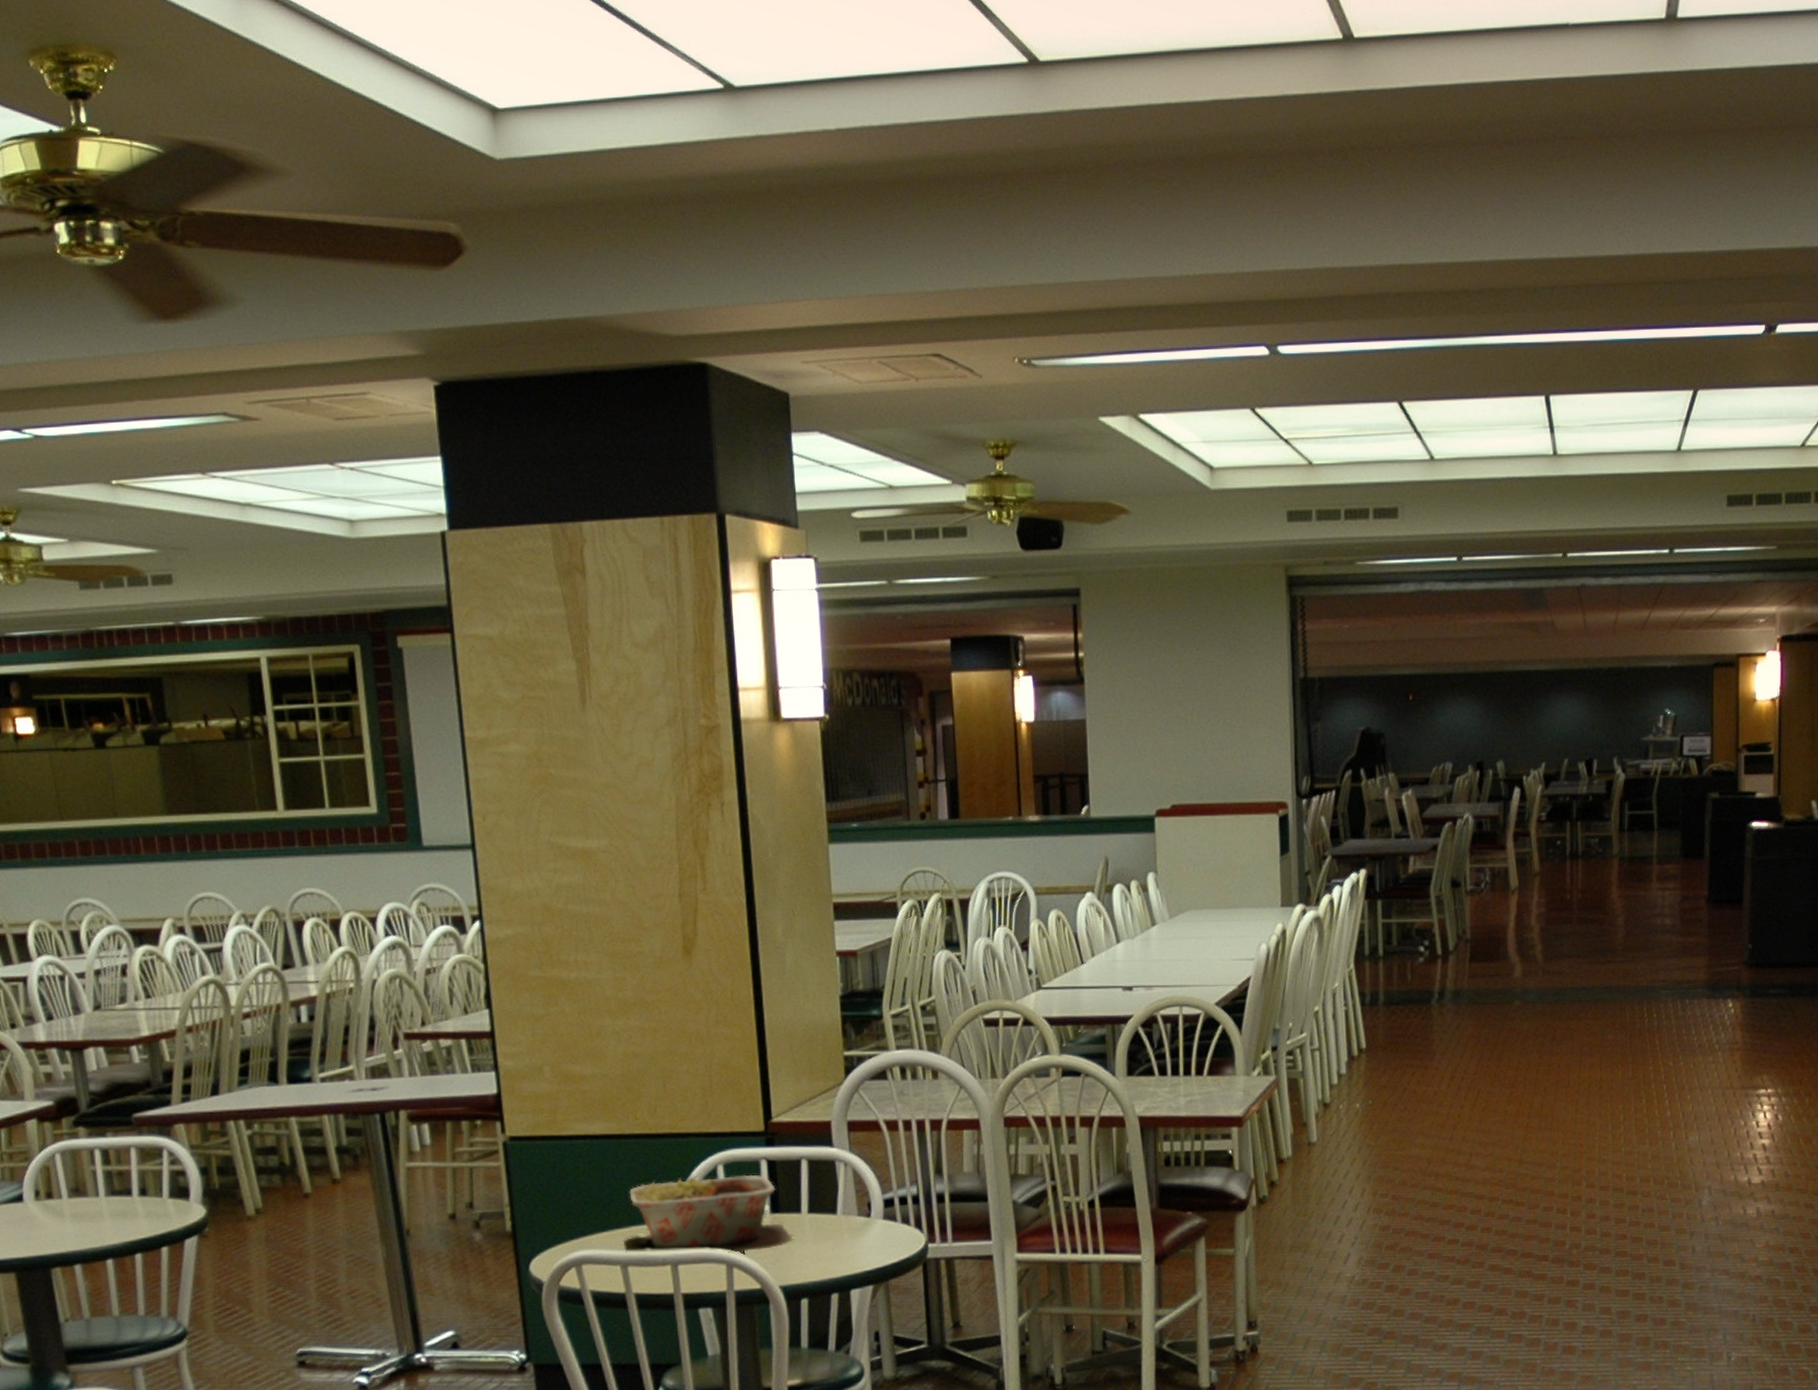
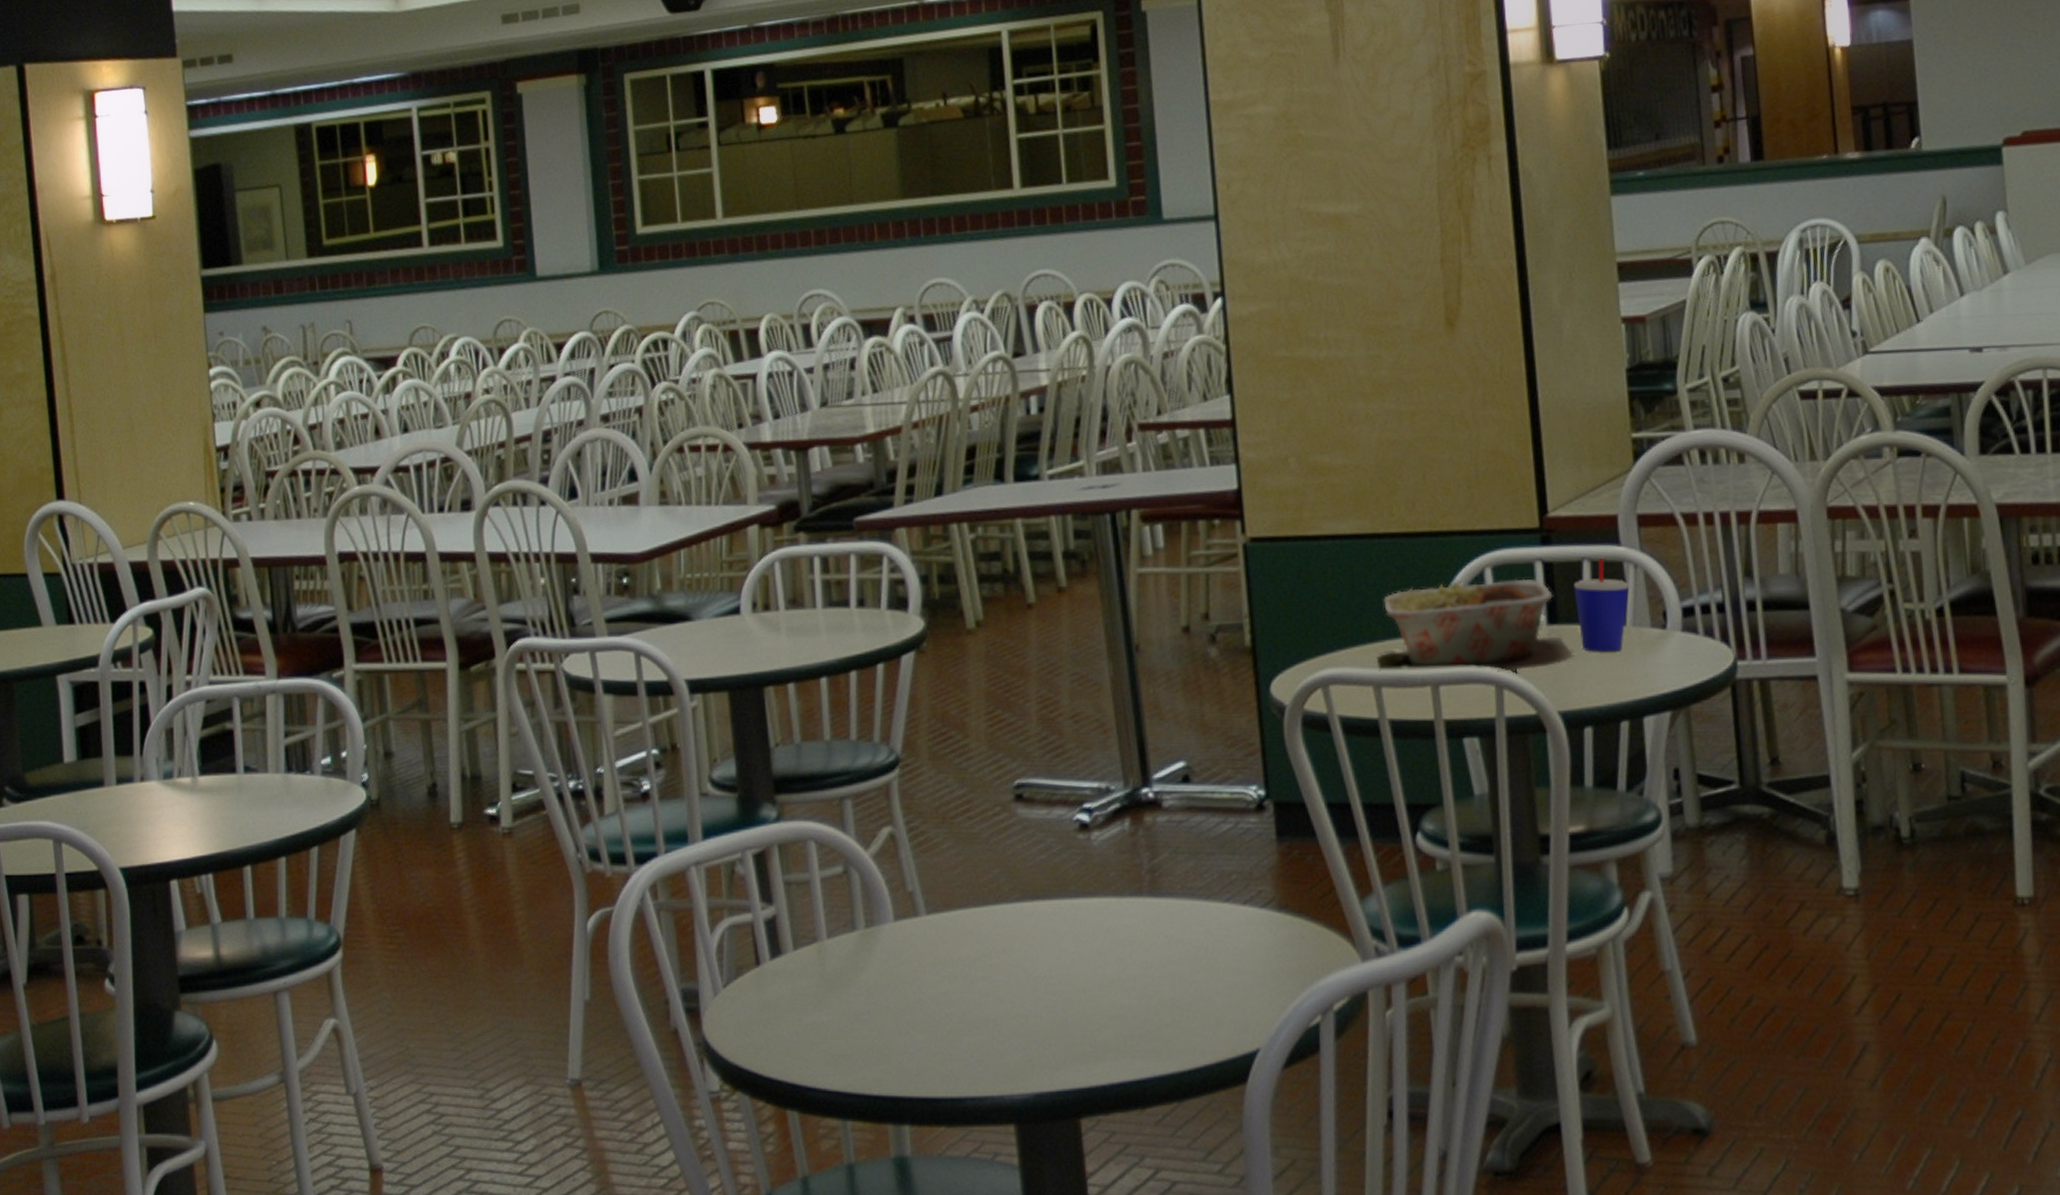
beverage cup: none [793,1158,841,1236] -> present [1573,558,1630,652]

